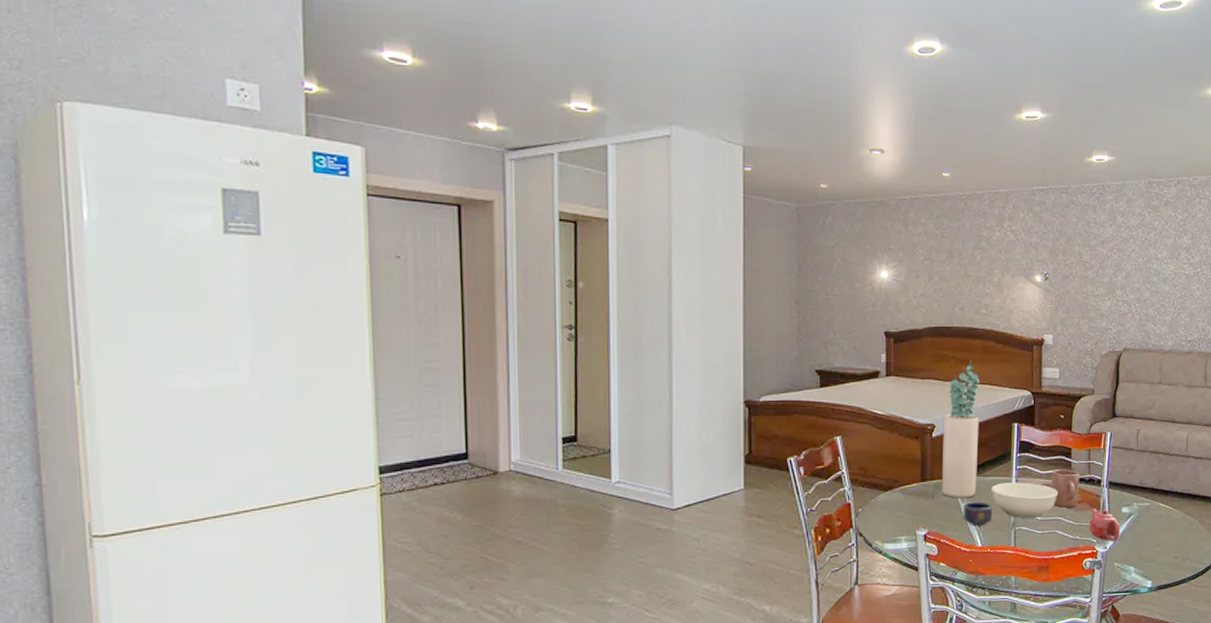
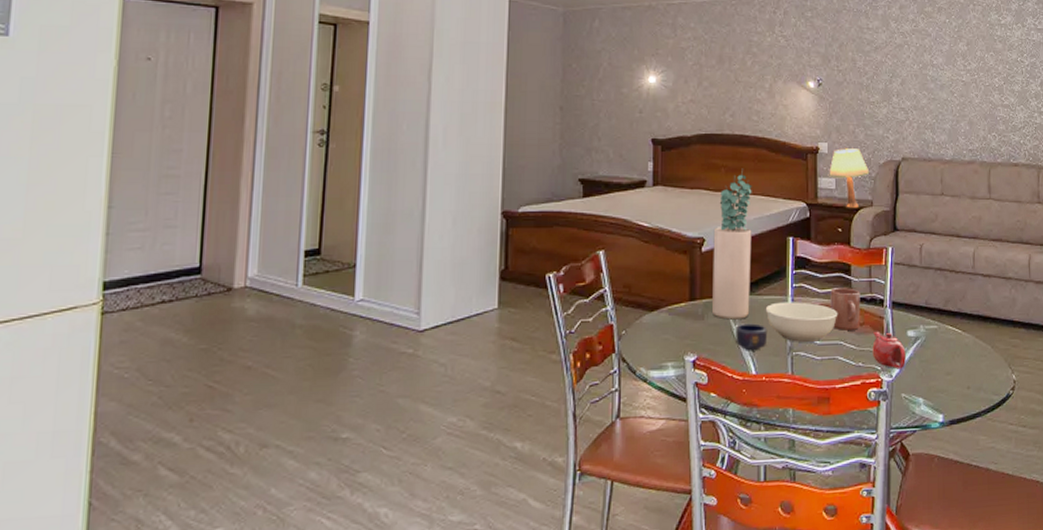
table lamp: none [1053,340,1091,397] -> present [829,148,869,209]

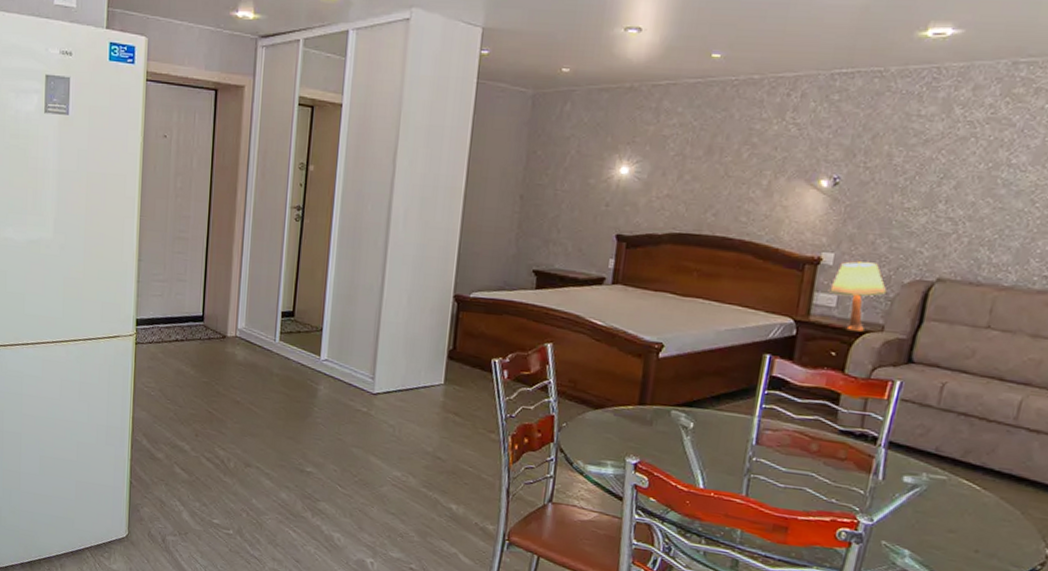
vase: present [712,168,752,320] -> none [662,274,728,432]
mug: present [736,323,768,351] -> none [685,436,724,466]
bowl: present [765,302,838,343] -> none [724,421,815,469]
cup: present [830,288,861,331] -> none [805,415,848,464]
teapot: present [872,331,906,370] -> none [850,469,897,516]

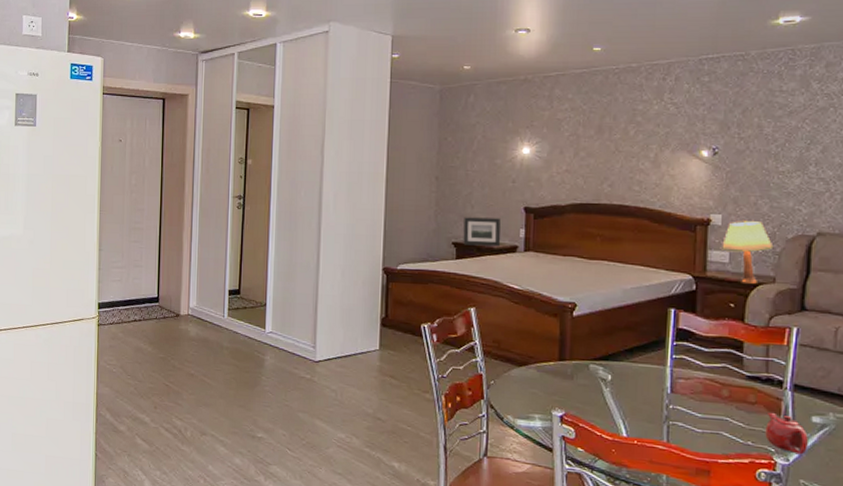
picture frame: none [545,242,589,277] -> present [463,217,501,247]
teapot: none [850,469,897,516] -> present [765,412,808,455]

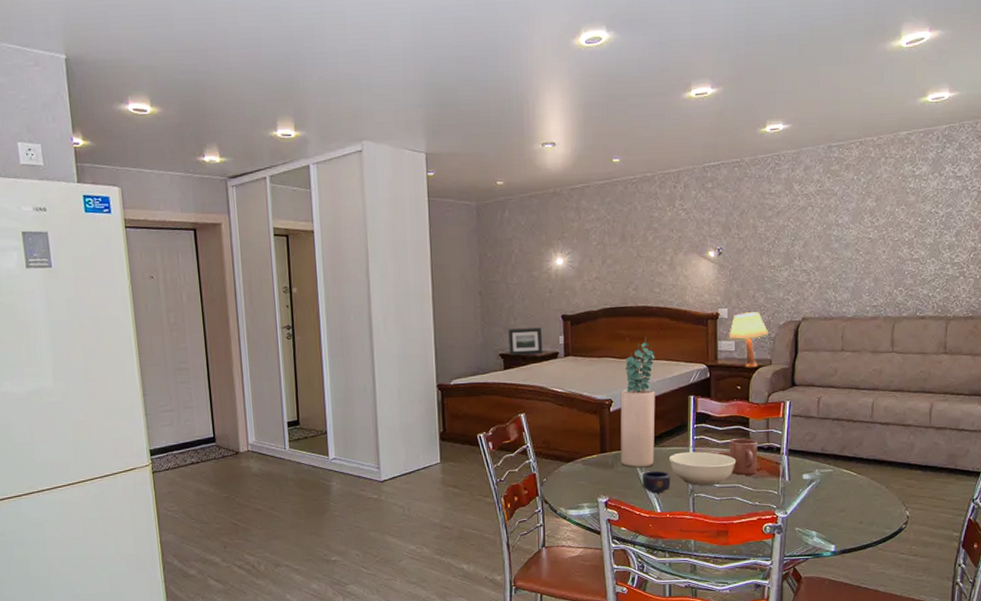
vase: none [582,238,630,384] -> present [620,336,656,468]
mug: none [606,387,642,415] -> present [642,470,671,494]
bowl: none [640,371,725,415] -> present [668,451,737,487]
cup: none [716,363,754,408] -> present [729,438,758,475]
teapot: present [765,412,808,455] -> none [768,475,801,508]

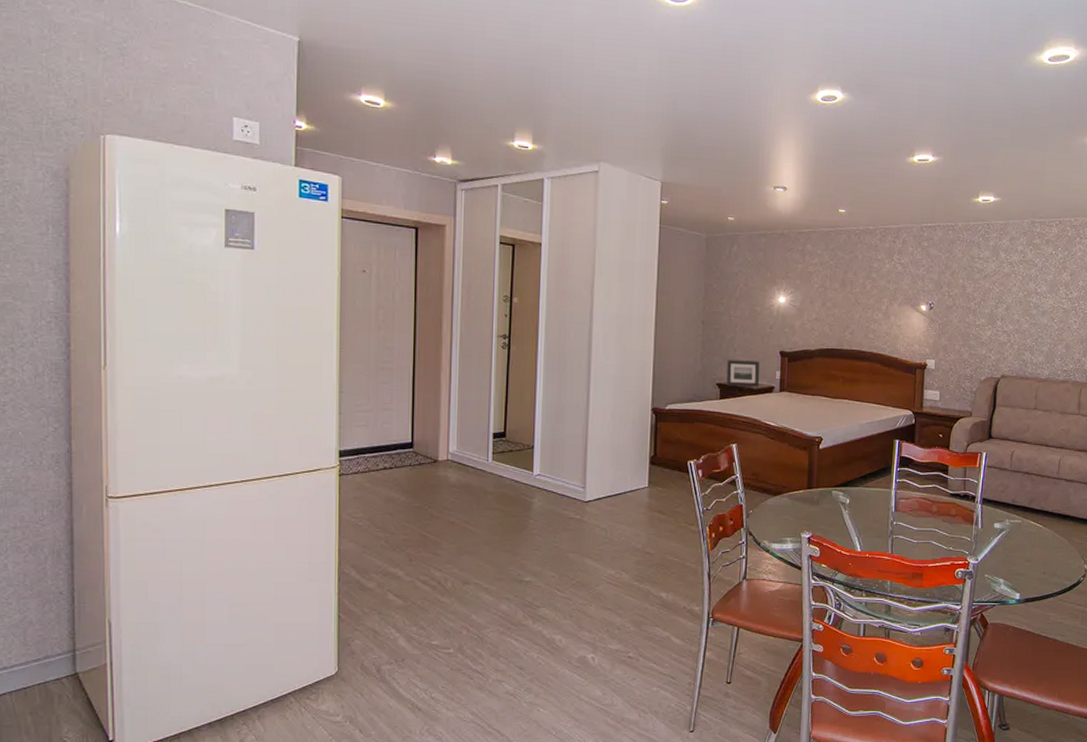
vase: present [620,336,656,468] -> none [826,379,866,506]
mug: present [642,470,671,494] -> none [845,510,873,533]
bowl: present [668,451,737,487] -> none [871,494,935,529]
table lamp: present [729,312,768,369] -> none [934,365,970,419]
cup: present [729,438,758,475] -> none [928,484,955,520]

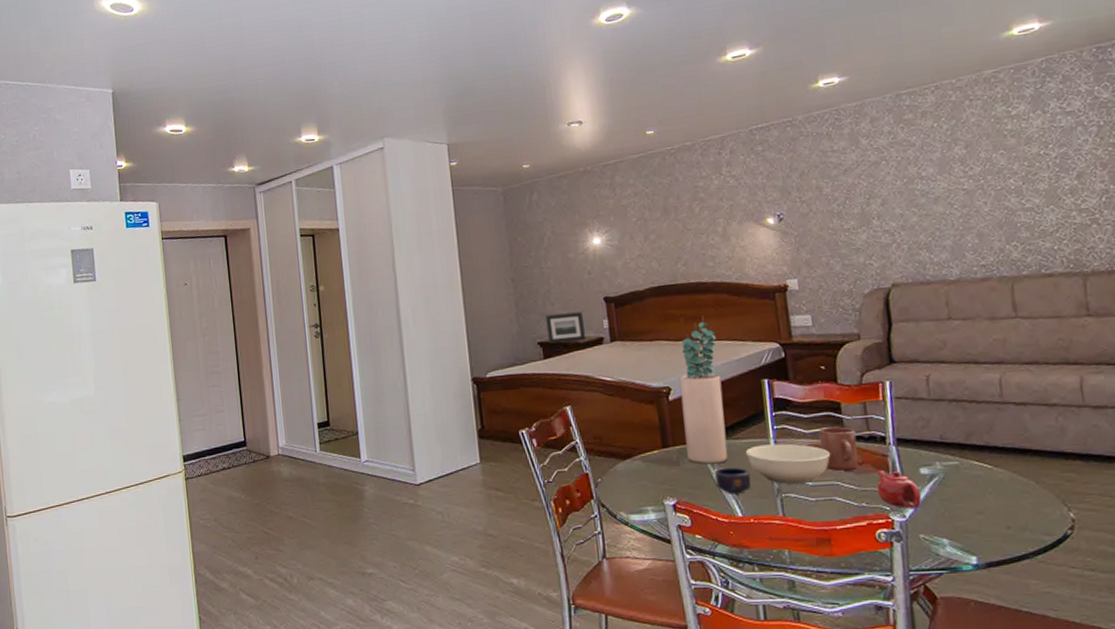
vase: none [826,379,866,506] -> present [679,315,729,465]
mug: none [845,510,873,533] -> present [715,467,752,494]
bowl: none [871,494,935,529] -> present [745,443,831,485]
cup: none [928,484,955,520] -> present [819,426,860,471]
teapot: none [962,522,991,555] -> present [876,469,921,509]

